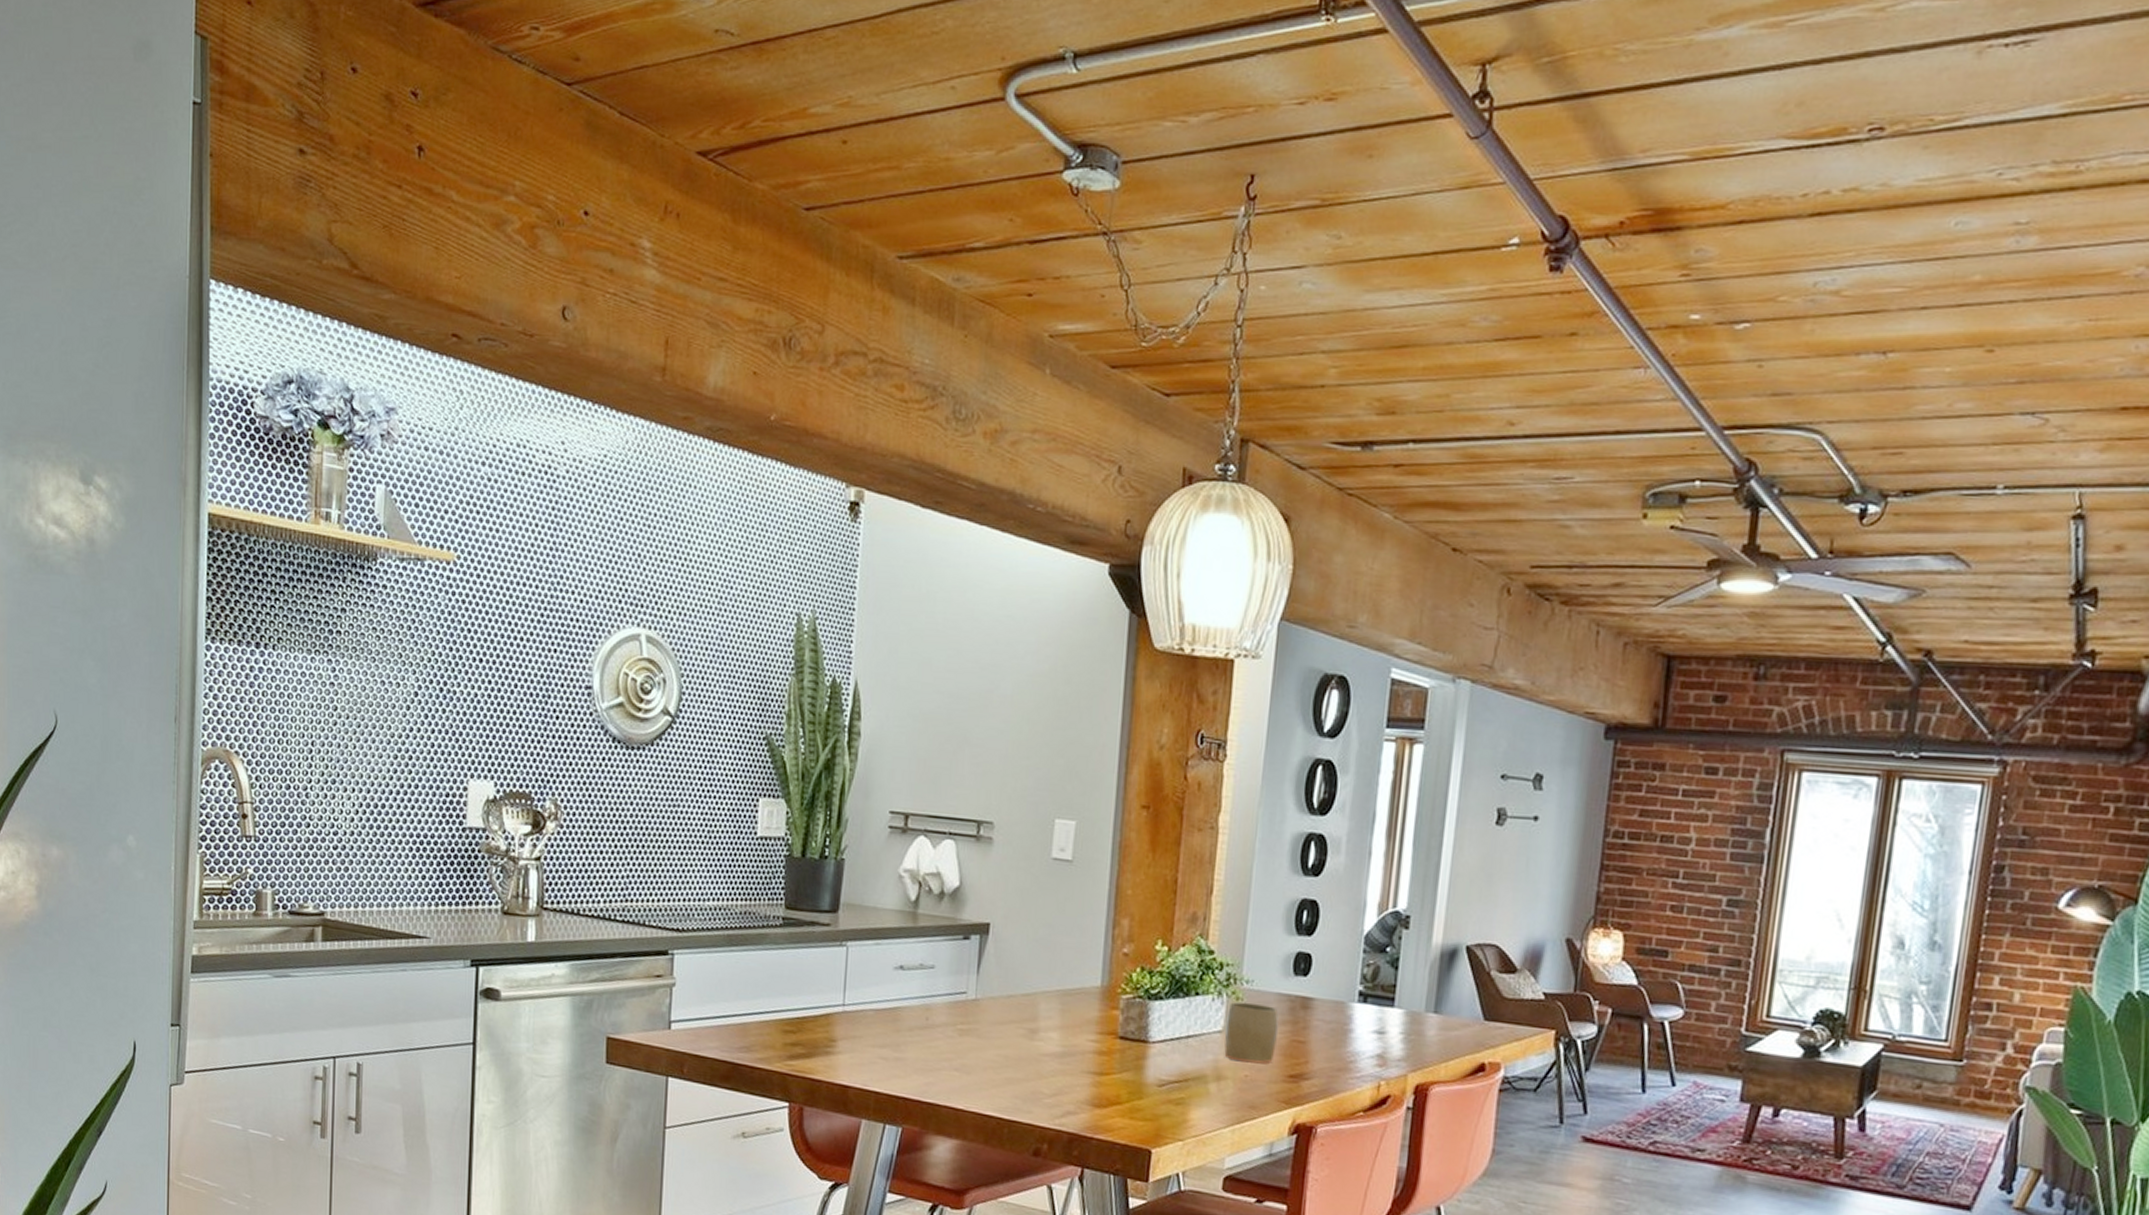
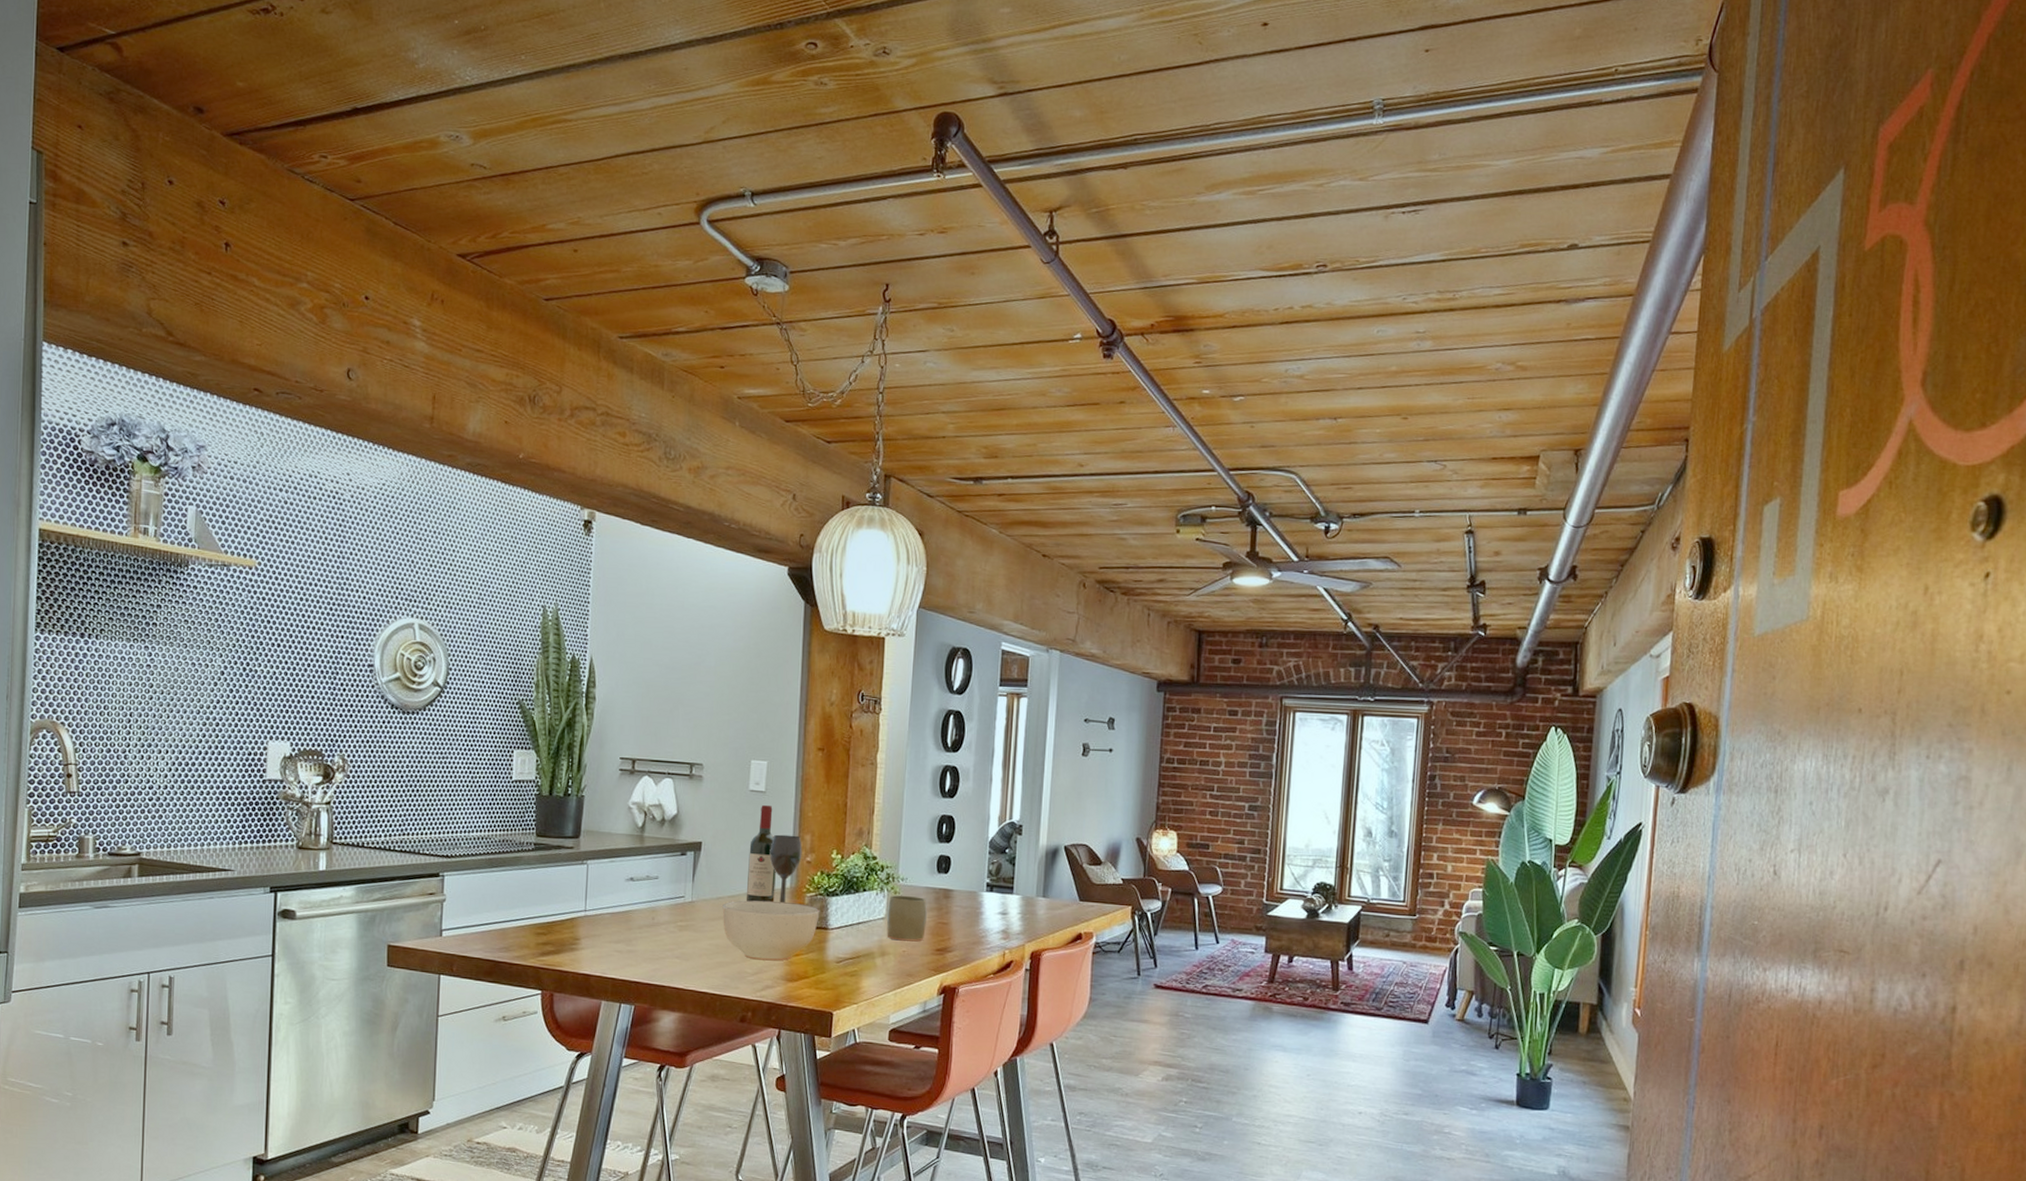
bowl: none [1013,1000,1139,1081] -> present [722,900,820,961]
wine bottle: none [1043,877,1083,1004] -> present [745,804,776,902]
wine glass: none [1075,916,1118,1005] -> present [769,834,803,902]

